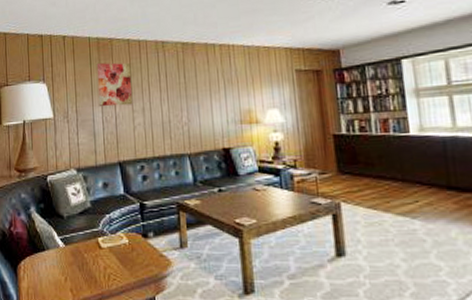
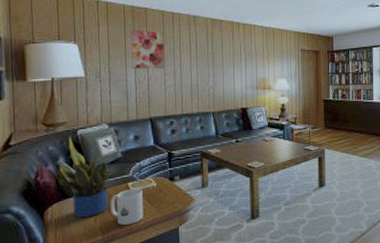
potted plant: none [28,181,79,275] -> present [56,135,110,218]
mug: none [80,245,115,289] -> present [109,188,143,226]

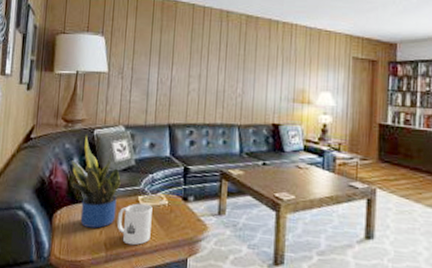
wall art: present [131,29,165,69] -> none [156,23,193,70]

